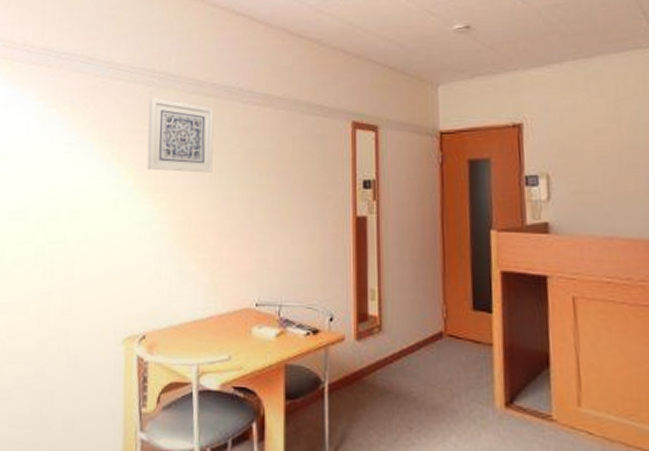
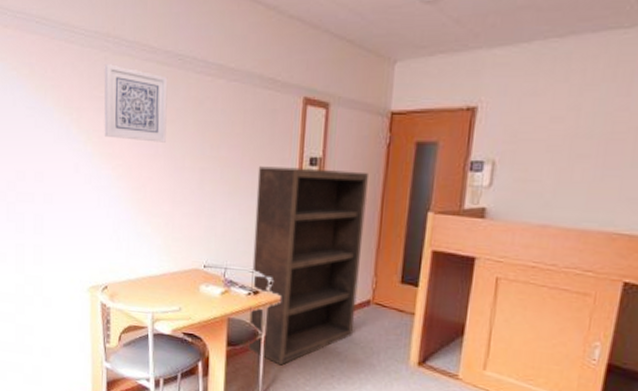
bookshelf: none [310,191,428,420] -> present [248,166,368,366]

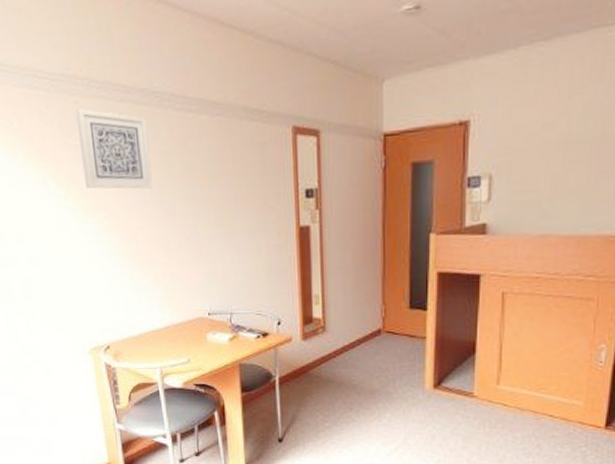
bookshelf: present [248,166,368,366] -> none [253,199,368,405]

